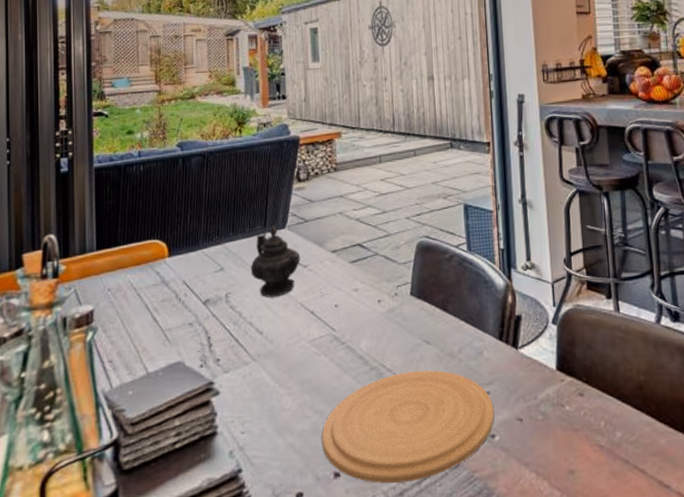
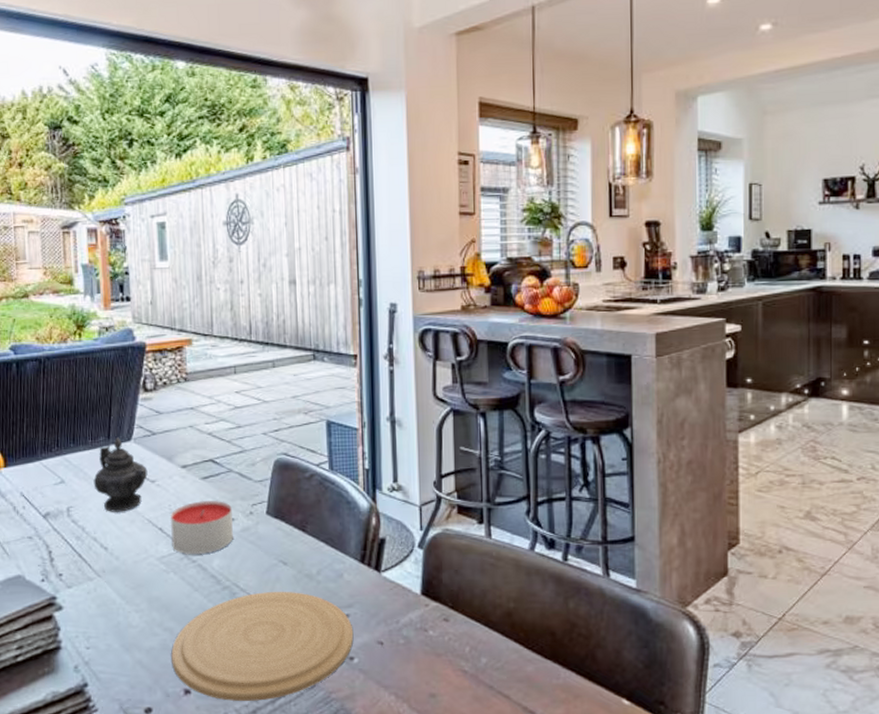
candle: none [321,283,380,337] -> present [170,501,233,555]

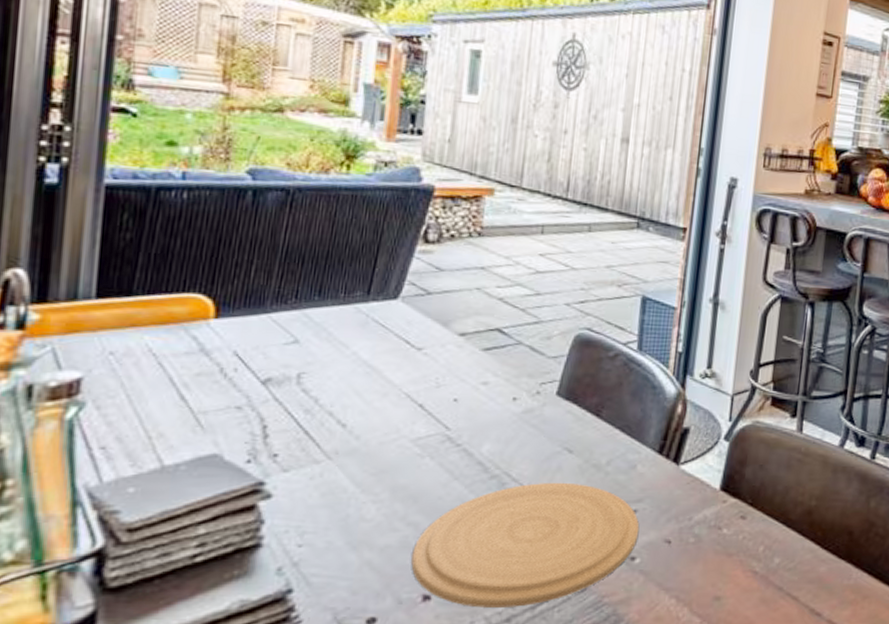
teapot: present [93,437,148,512] -> none [339,294,415,383]
candle: present [170,501,233,555] -> none [433,375,515,437]

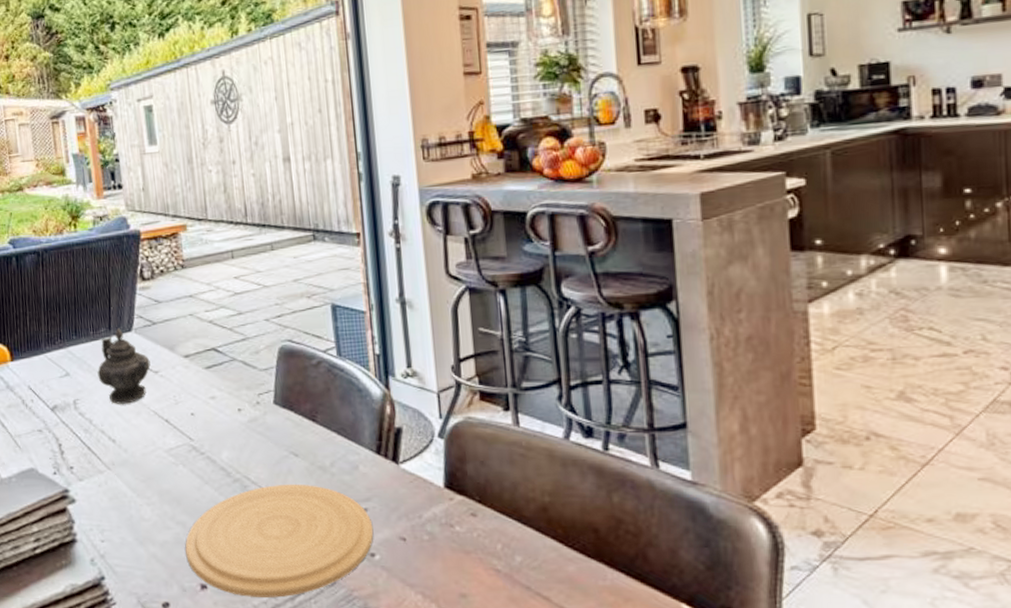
teapot: none [339,294,415,383] -> present [97,328,151,404]

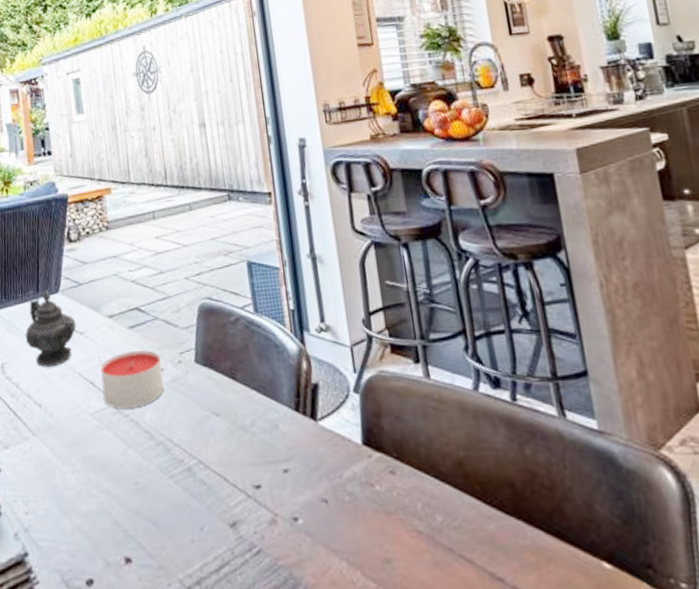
candle: none [176,391,241,447] -> present [100,350,164,409]
plate: present [185,484,374,598] -> none [109,445,296,570]

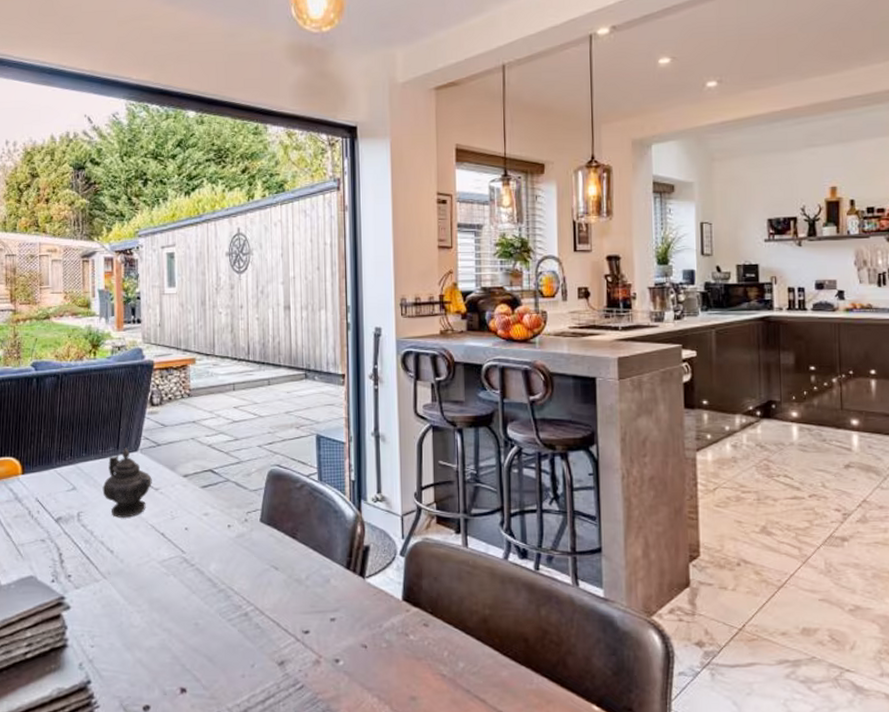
candle: present [100,350,164,409] -> none [172,508,229,559]

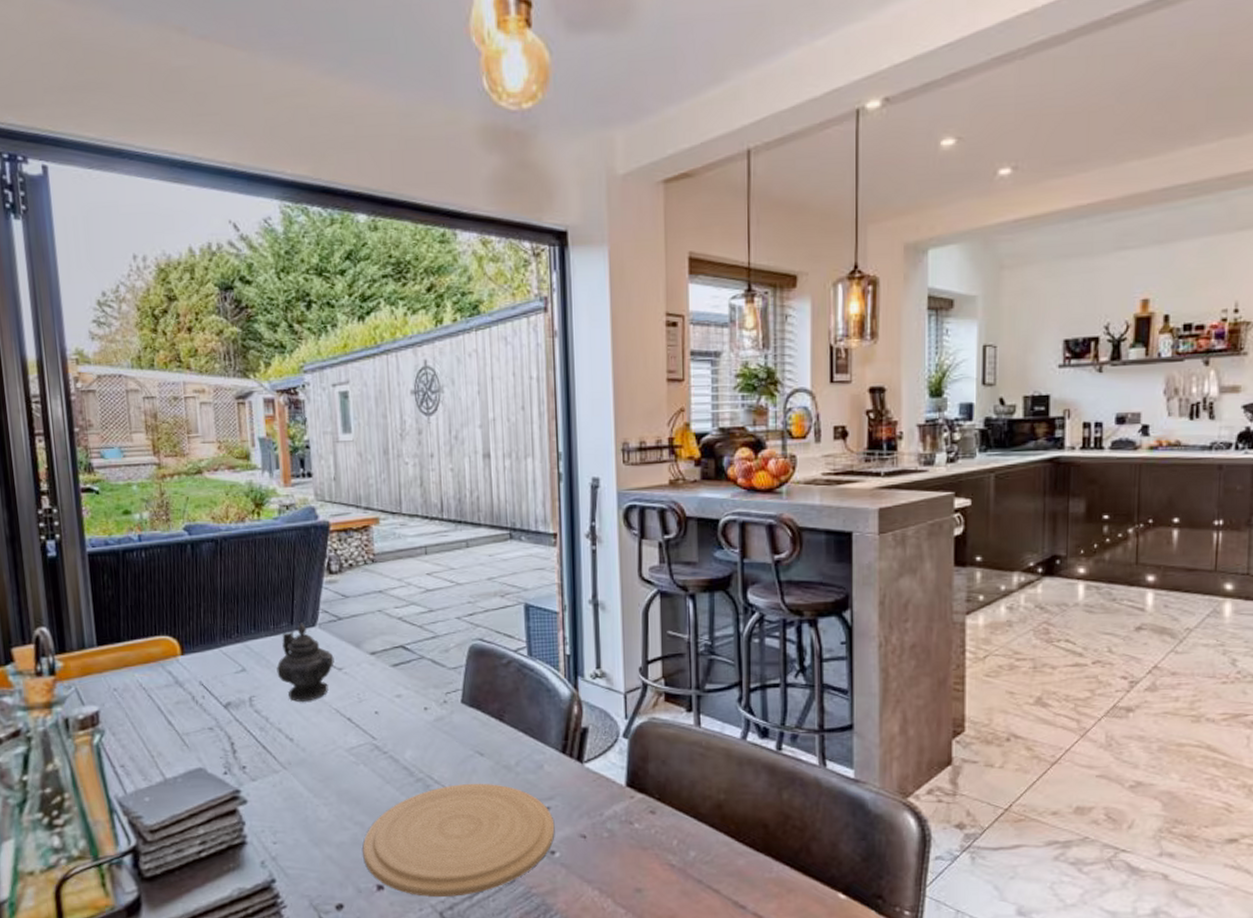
plate: none [169,594,339,701] -> present [362,783,555,897]

